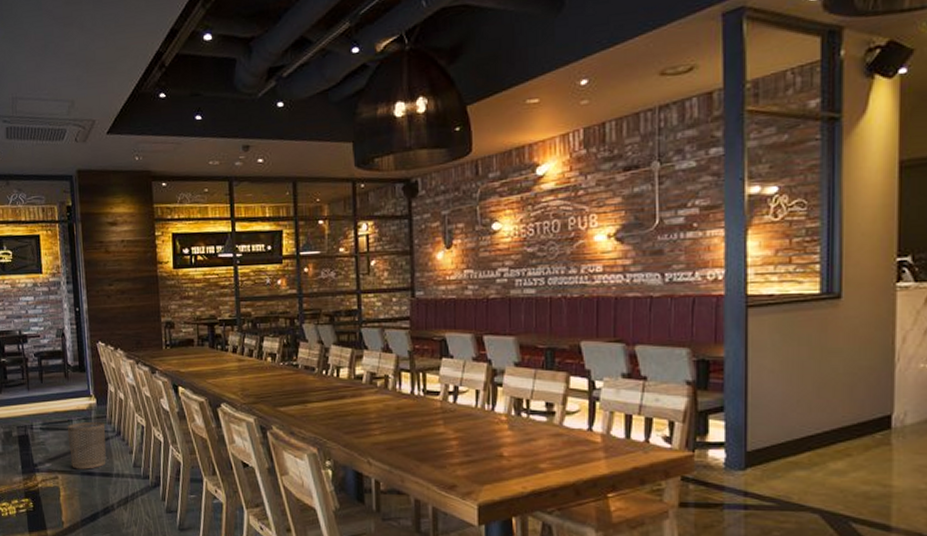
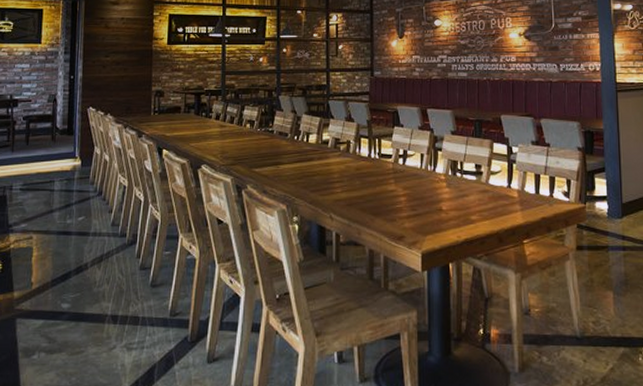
waste bin: present [67,421,106,469] -> none [47,182,88,229]

